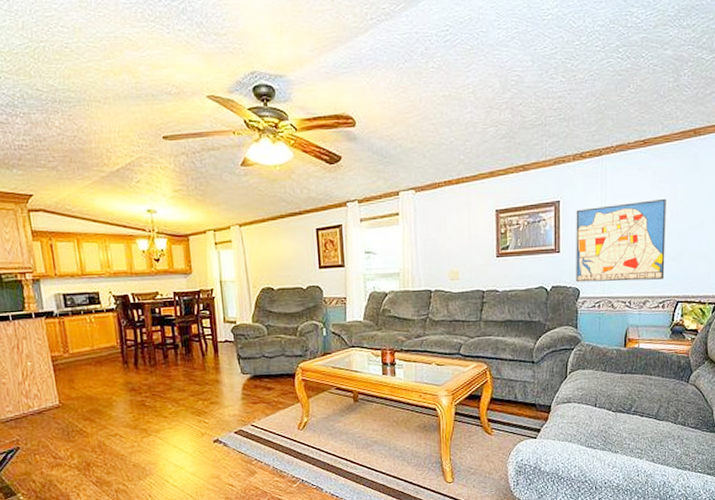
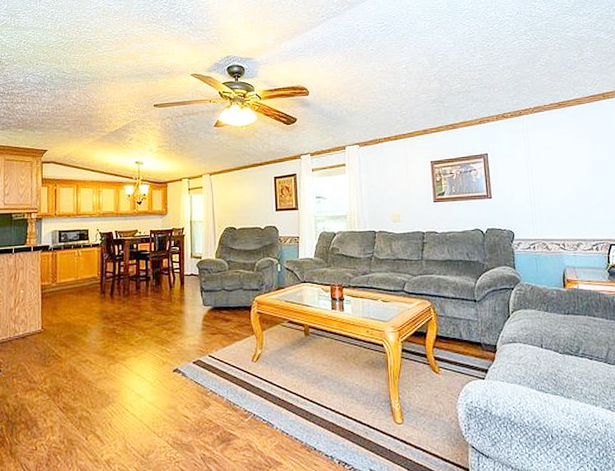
wall art: present [576,198,666,283] -> none [503,151,595,226]

